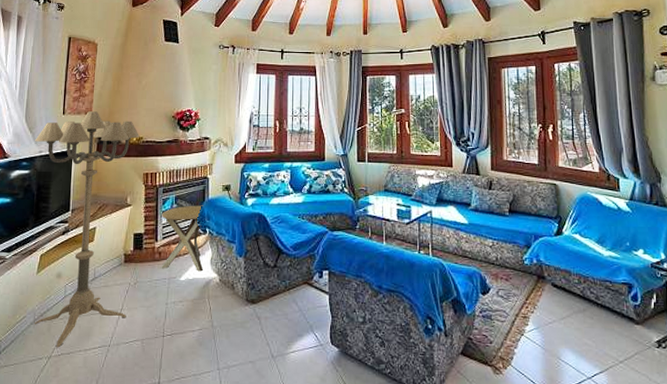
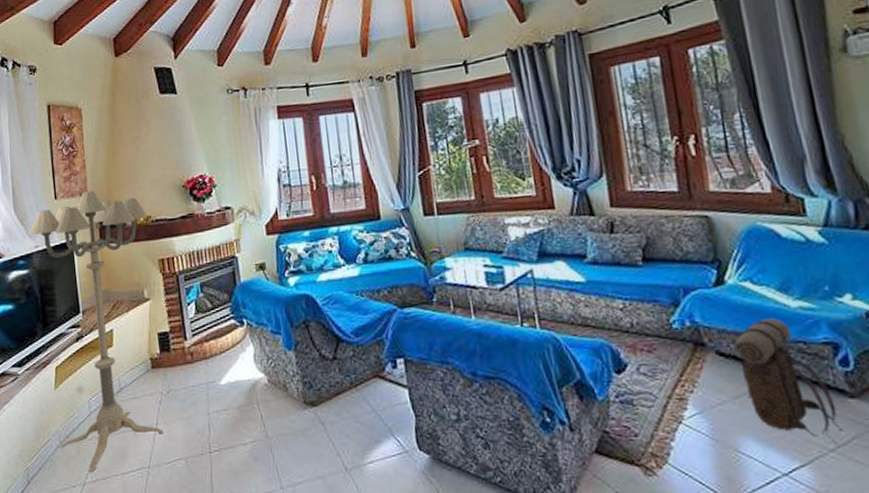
side table: present [161,205,204,272] -> none [187,291,247,372]
backpack: none [564,262,630,357] -> present [733,318,844,443]

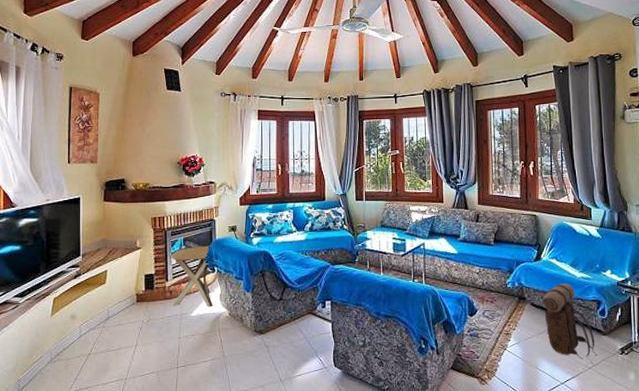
floor lamp: present [28,191,164,473] -> none [41,160,147,384]
side table: none [187,291,247,372] -> present [171,246,214,307]

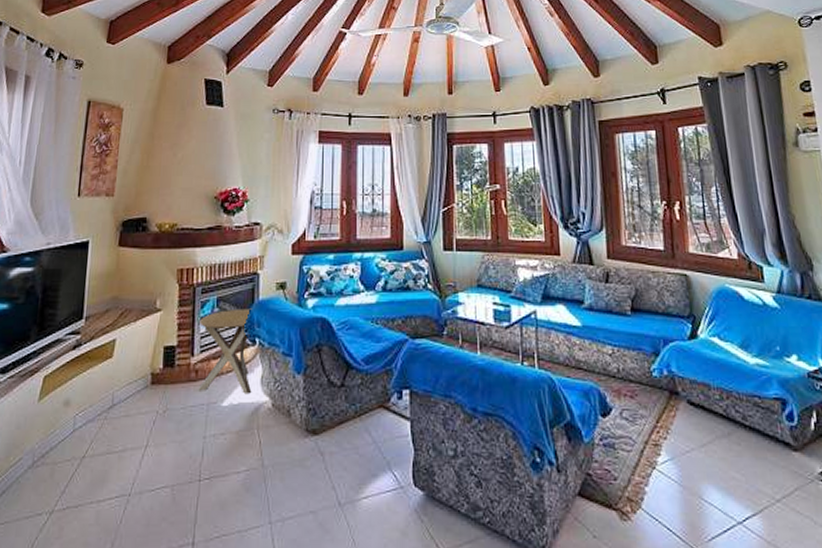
backpack: present [542,283,598,363] -> none [702,373,788,494]

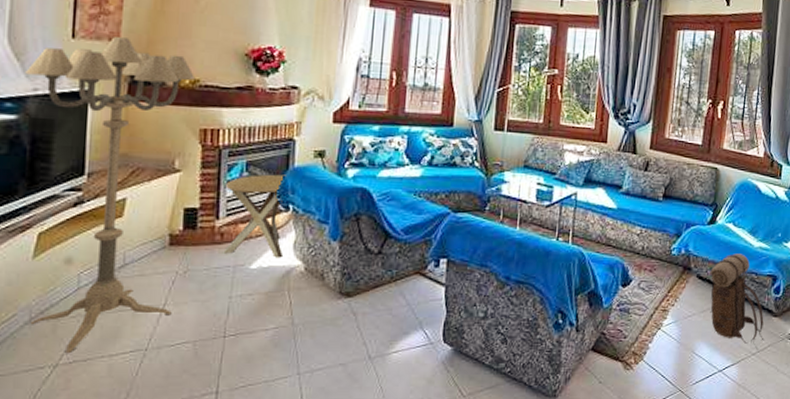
floor lamp: none [32,192,174,500] -> present [25,37,196,354]
backpack: none [702,373,788,494] -> present [709,253,764,349]

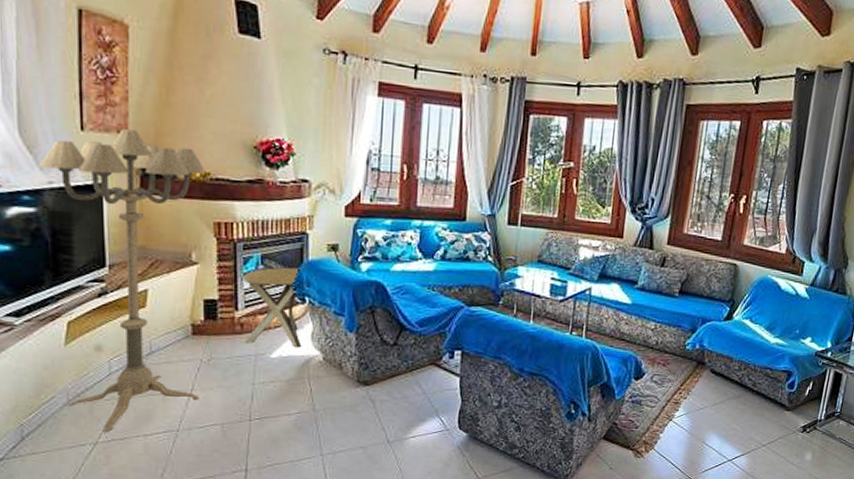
backpack: present [709,253,764,349] -> none [722,349,776,441]

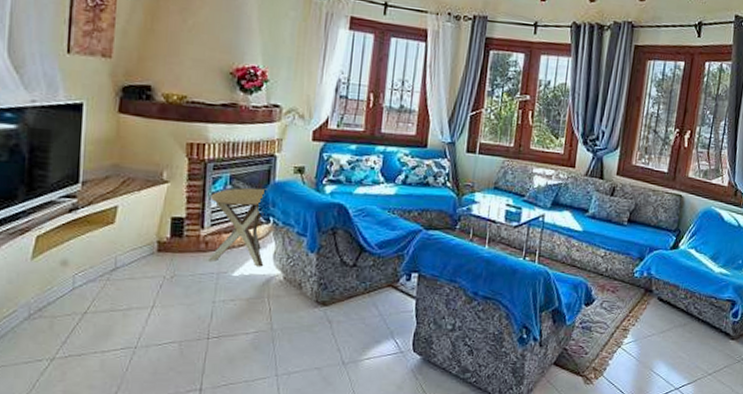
floor lamp: present [39,129,206,433] -> none [24,53,183,349]

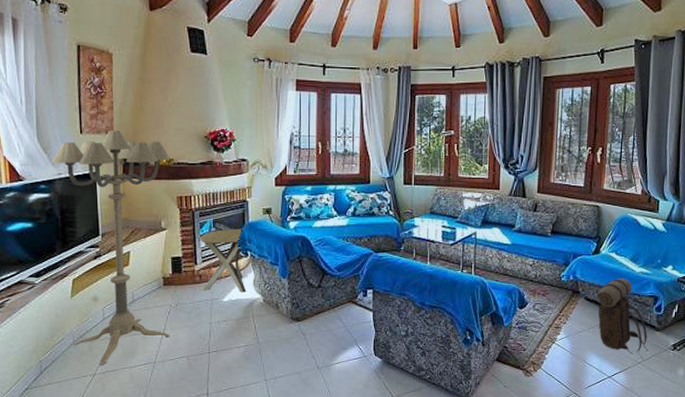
floor lamp: none [24,53,183,349] -> present [51,130,170,366]
backpack: none [669,278,721,369] -> present [596,278,649,358]

